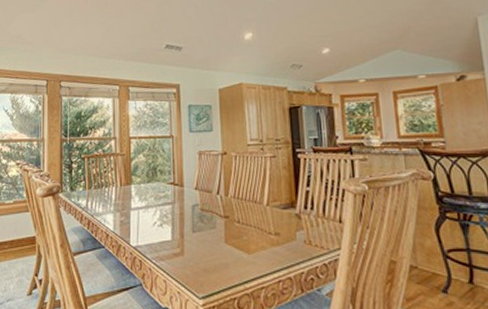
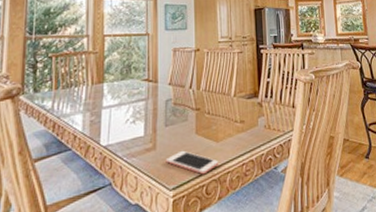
cell phone: none [194,259,252,287] -> present [165,150,219,175]

